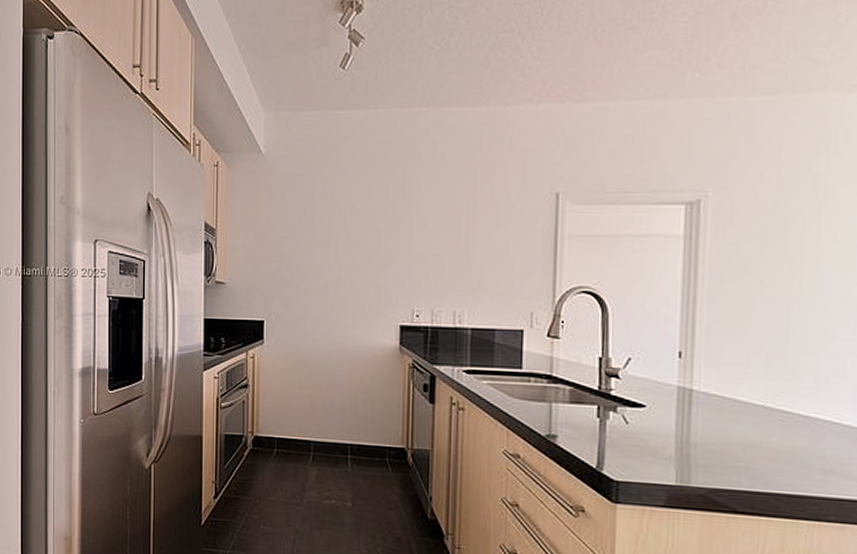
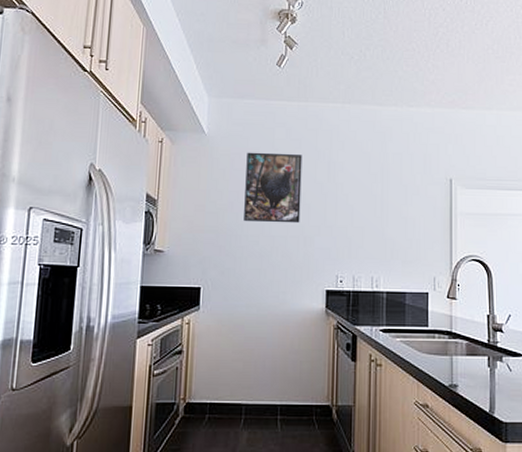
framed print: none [307,171,372,251] -> present [244,152,302,224]

